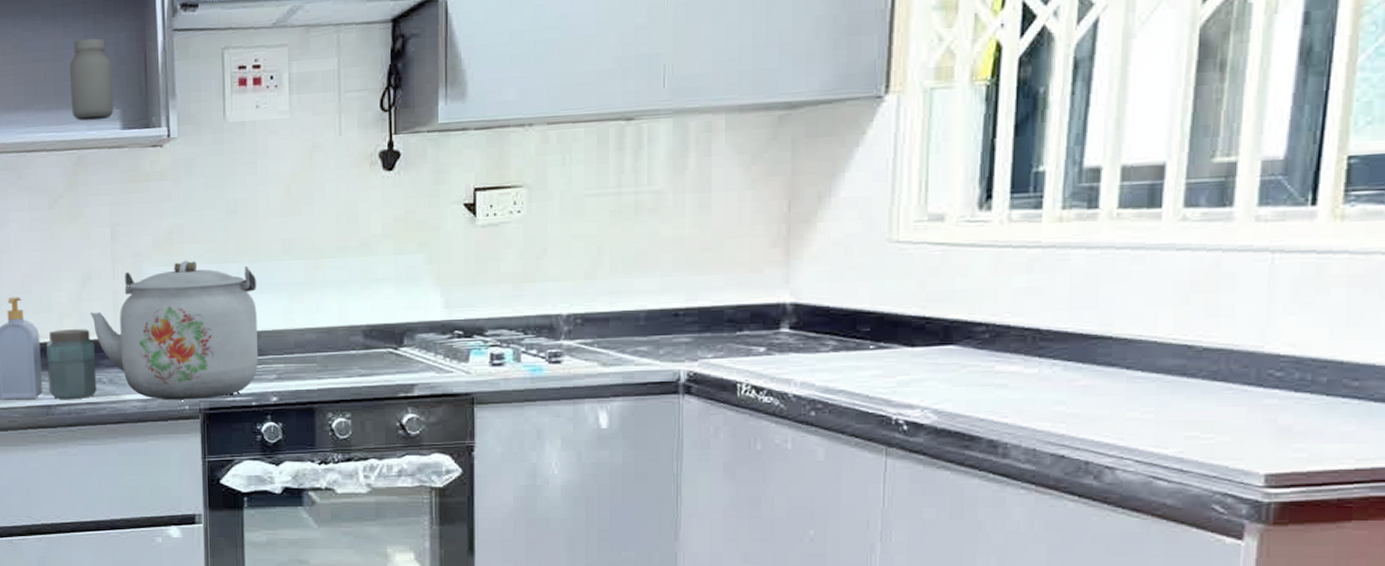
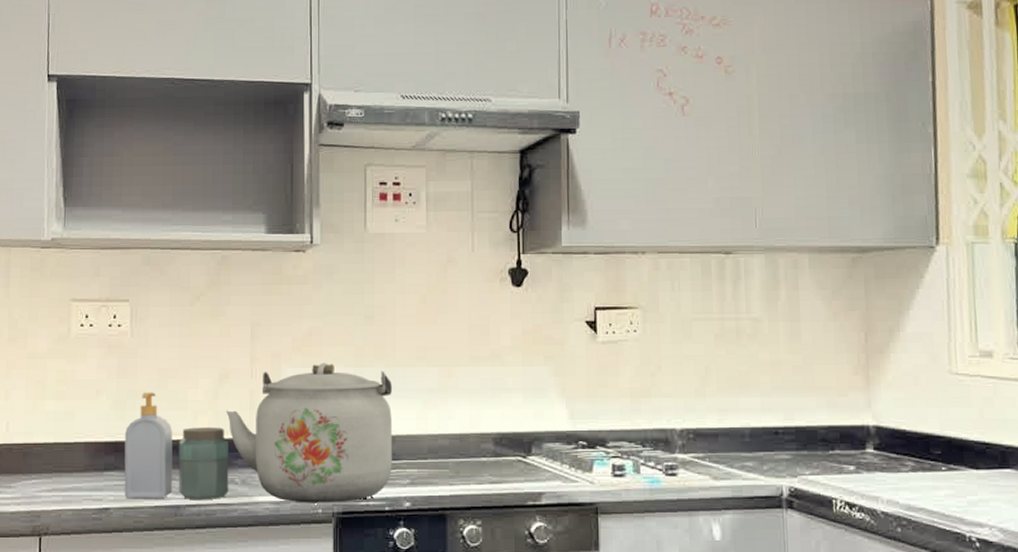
jar: present [69,38,114,121] -> none [217,146,260,224]

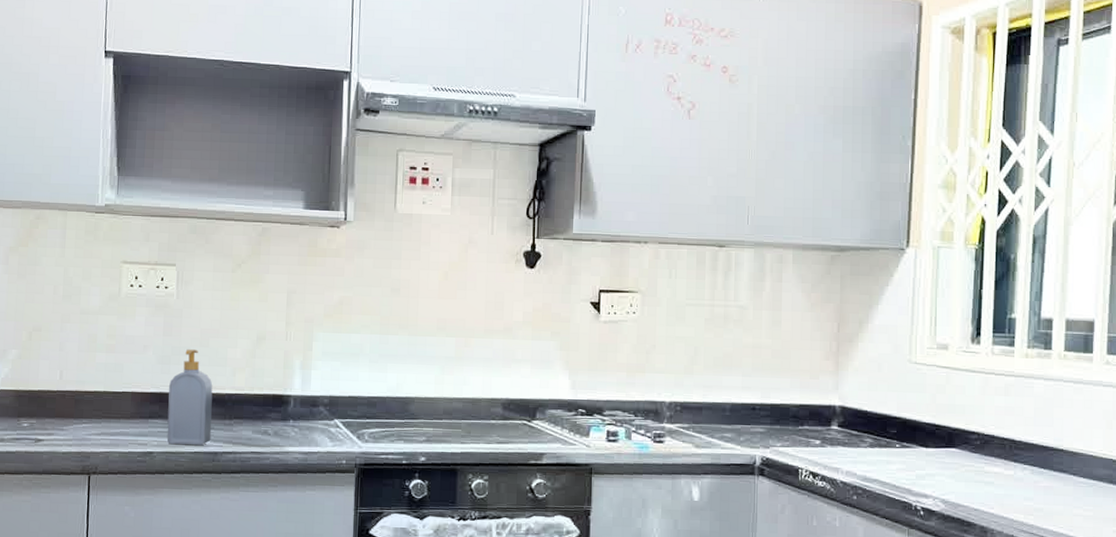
peanut butter: present [178,427,229,501] -> none [216,383,264,448]
kettle: present [226,362,393,503] -> none [262,329,414,456]

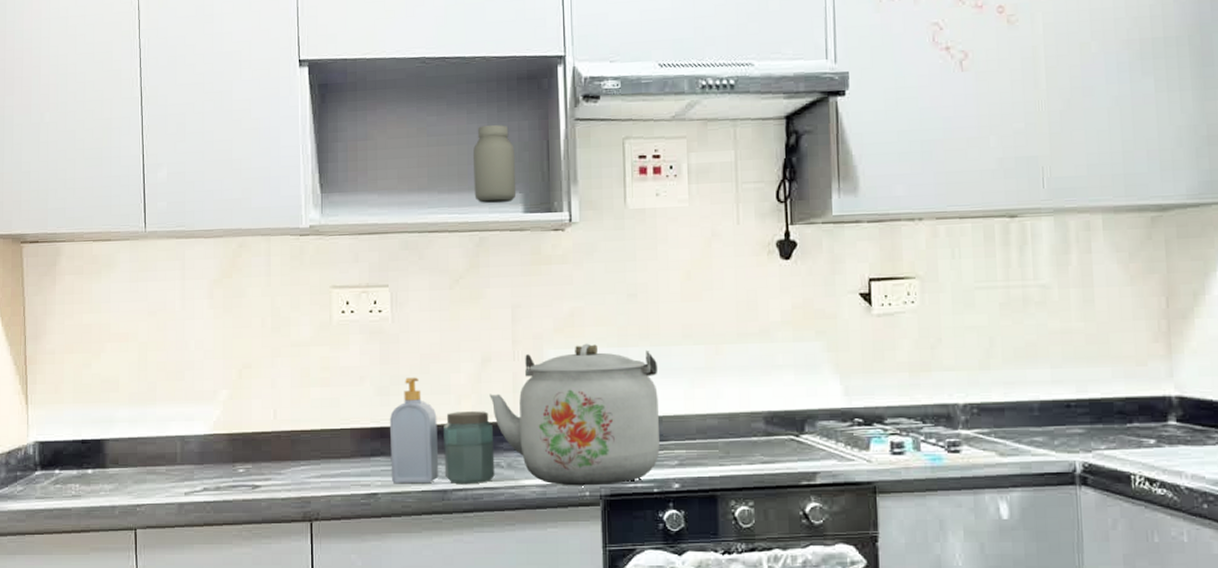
peanut butter: none [216,383,264,448] -> present [444,411,495,485]
jar: none [260,127,300,199] -> present [472,124,517,204]
kettle: none [262,329,414,456] -> present [489,343,660,486]

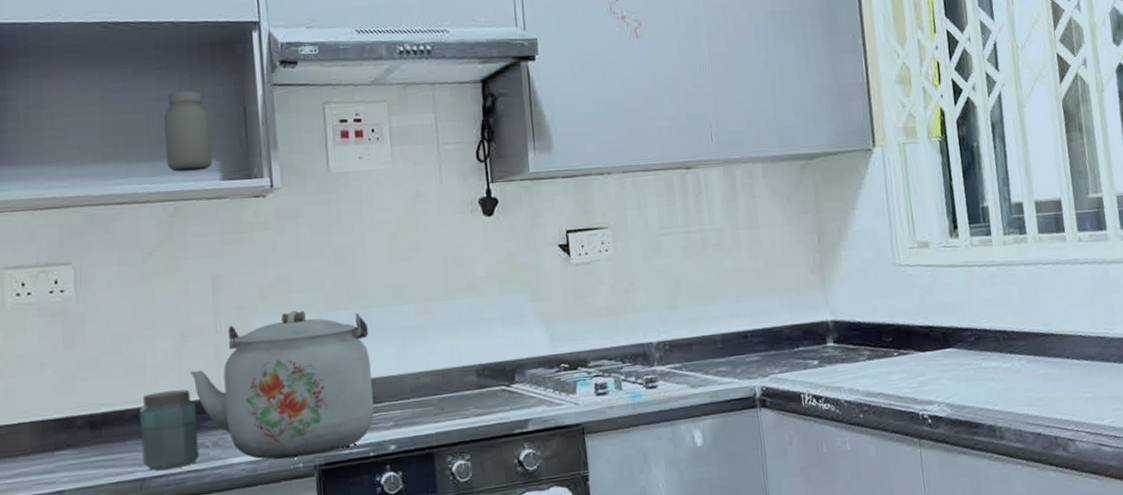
soap bottle: present [389,377,439,484] -> none [76,359,136,478]

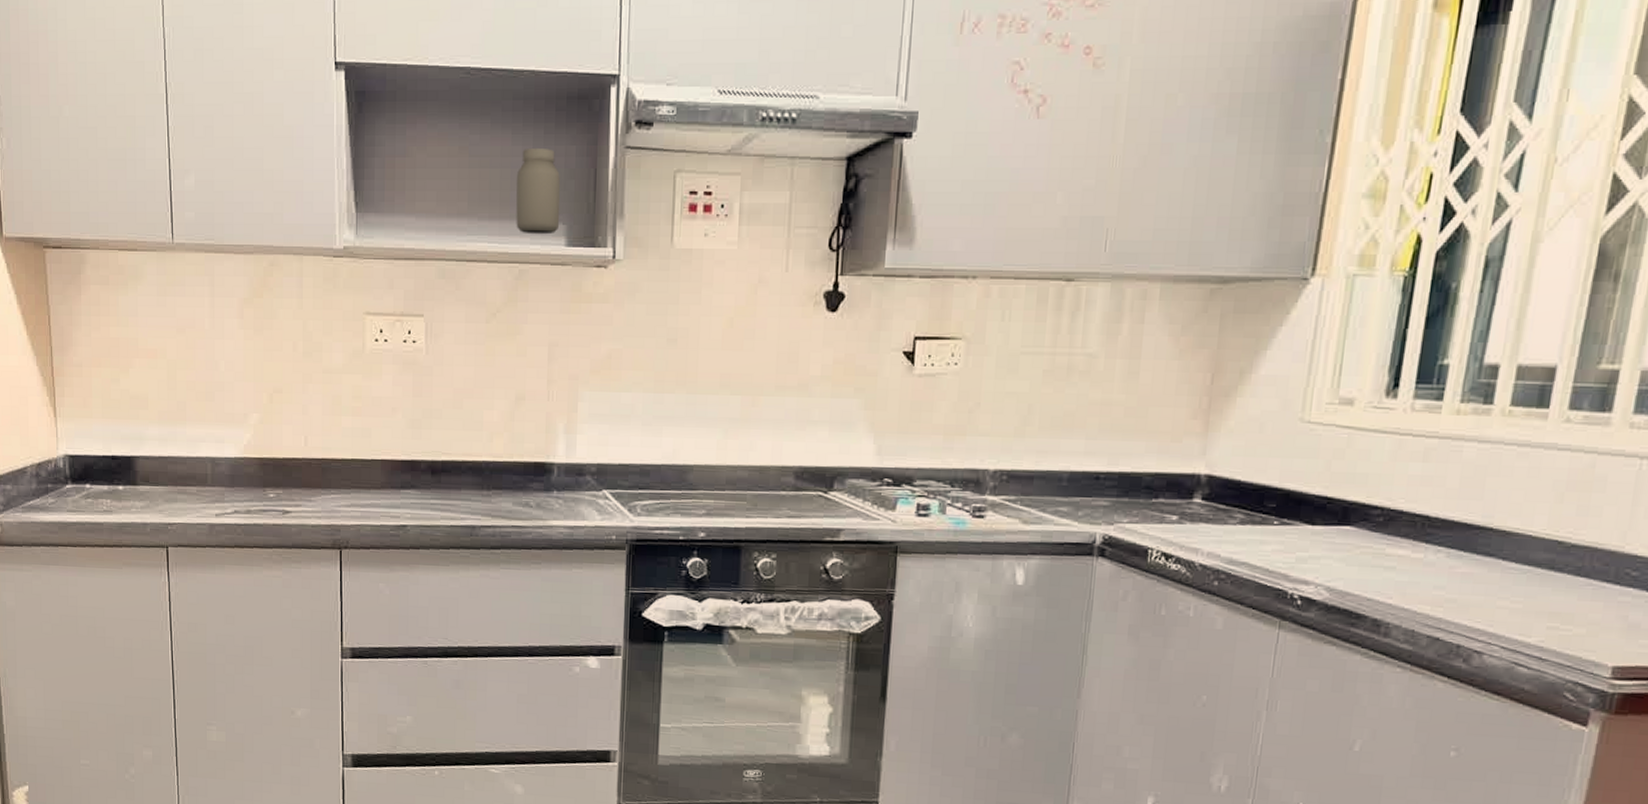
peanut butter: present [140,389,199,471] -> none [473,449,525,522]
kettle: present [190,310,374,460] -> none [522,387,693,531]

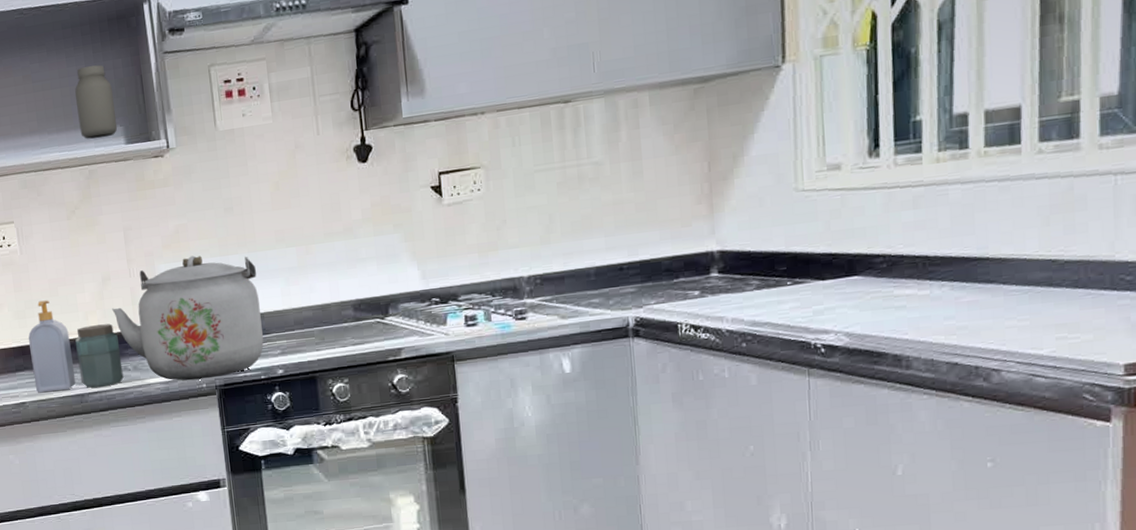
soap bottle: none [420,411,469,519] -> present [28,300,76,393]
peanut butter: none [473,449,525,522] -> present [75,323,124,388]
kettle: none [522,387,693,531] -> present [112,255,264,381]

